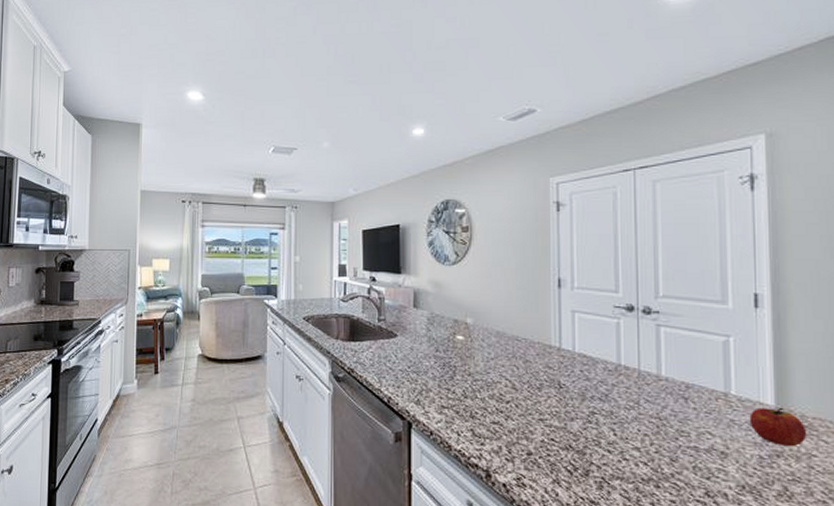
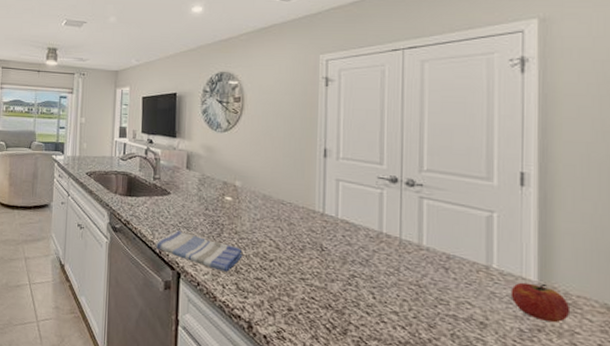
dish towel: none [383,376,478,418] -> present [155,230,243,272]

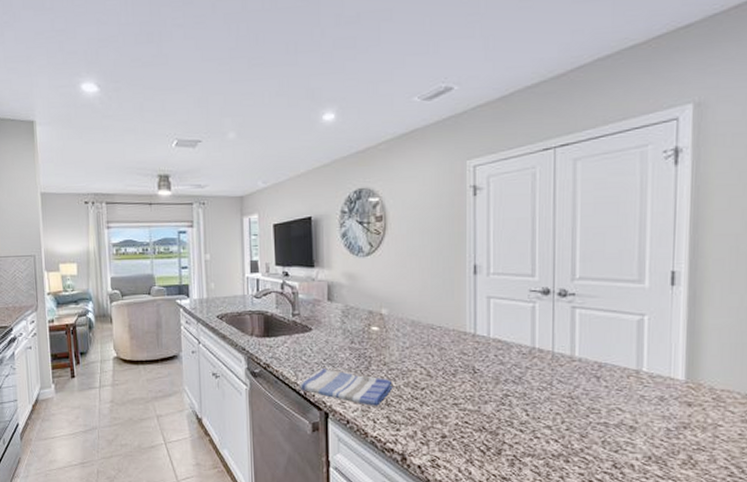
fruit: present [510,282,571,323] -> none [659,381,715,419]

